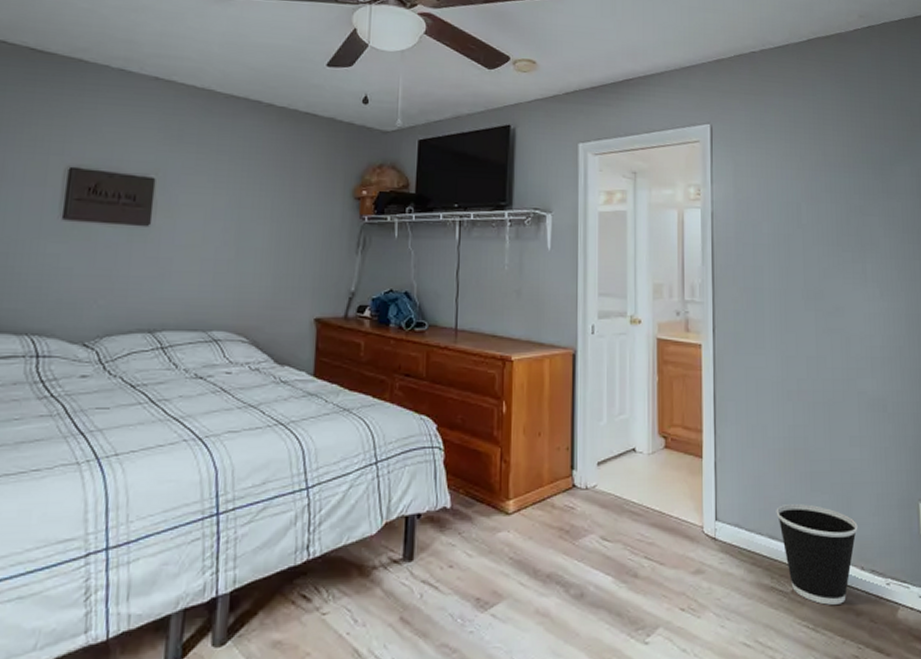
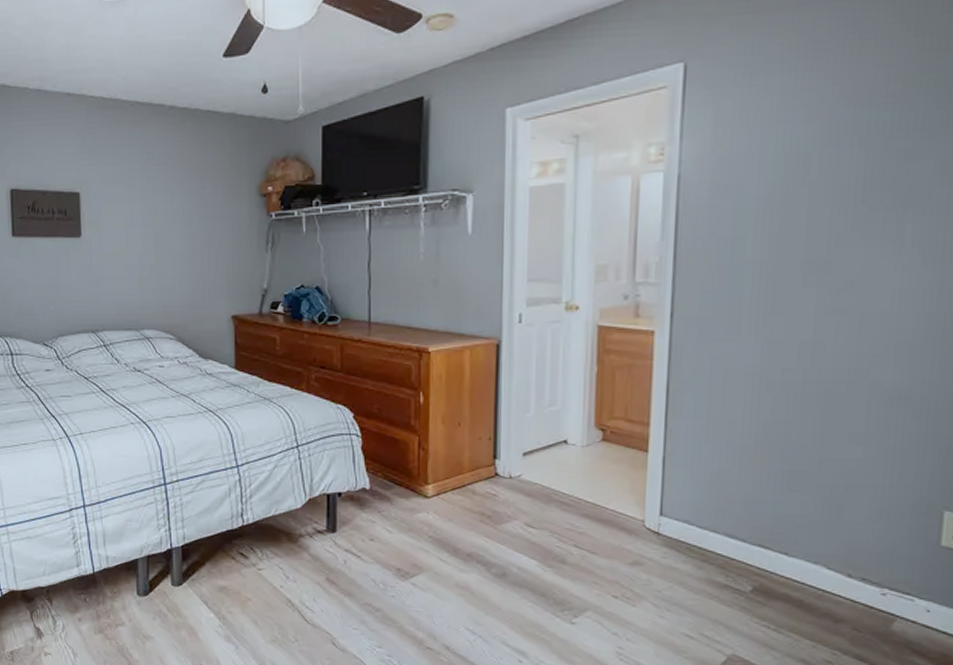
wastebasket: present [776,504,858,605] -> none [738,504,849,609]

